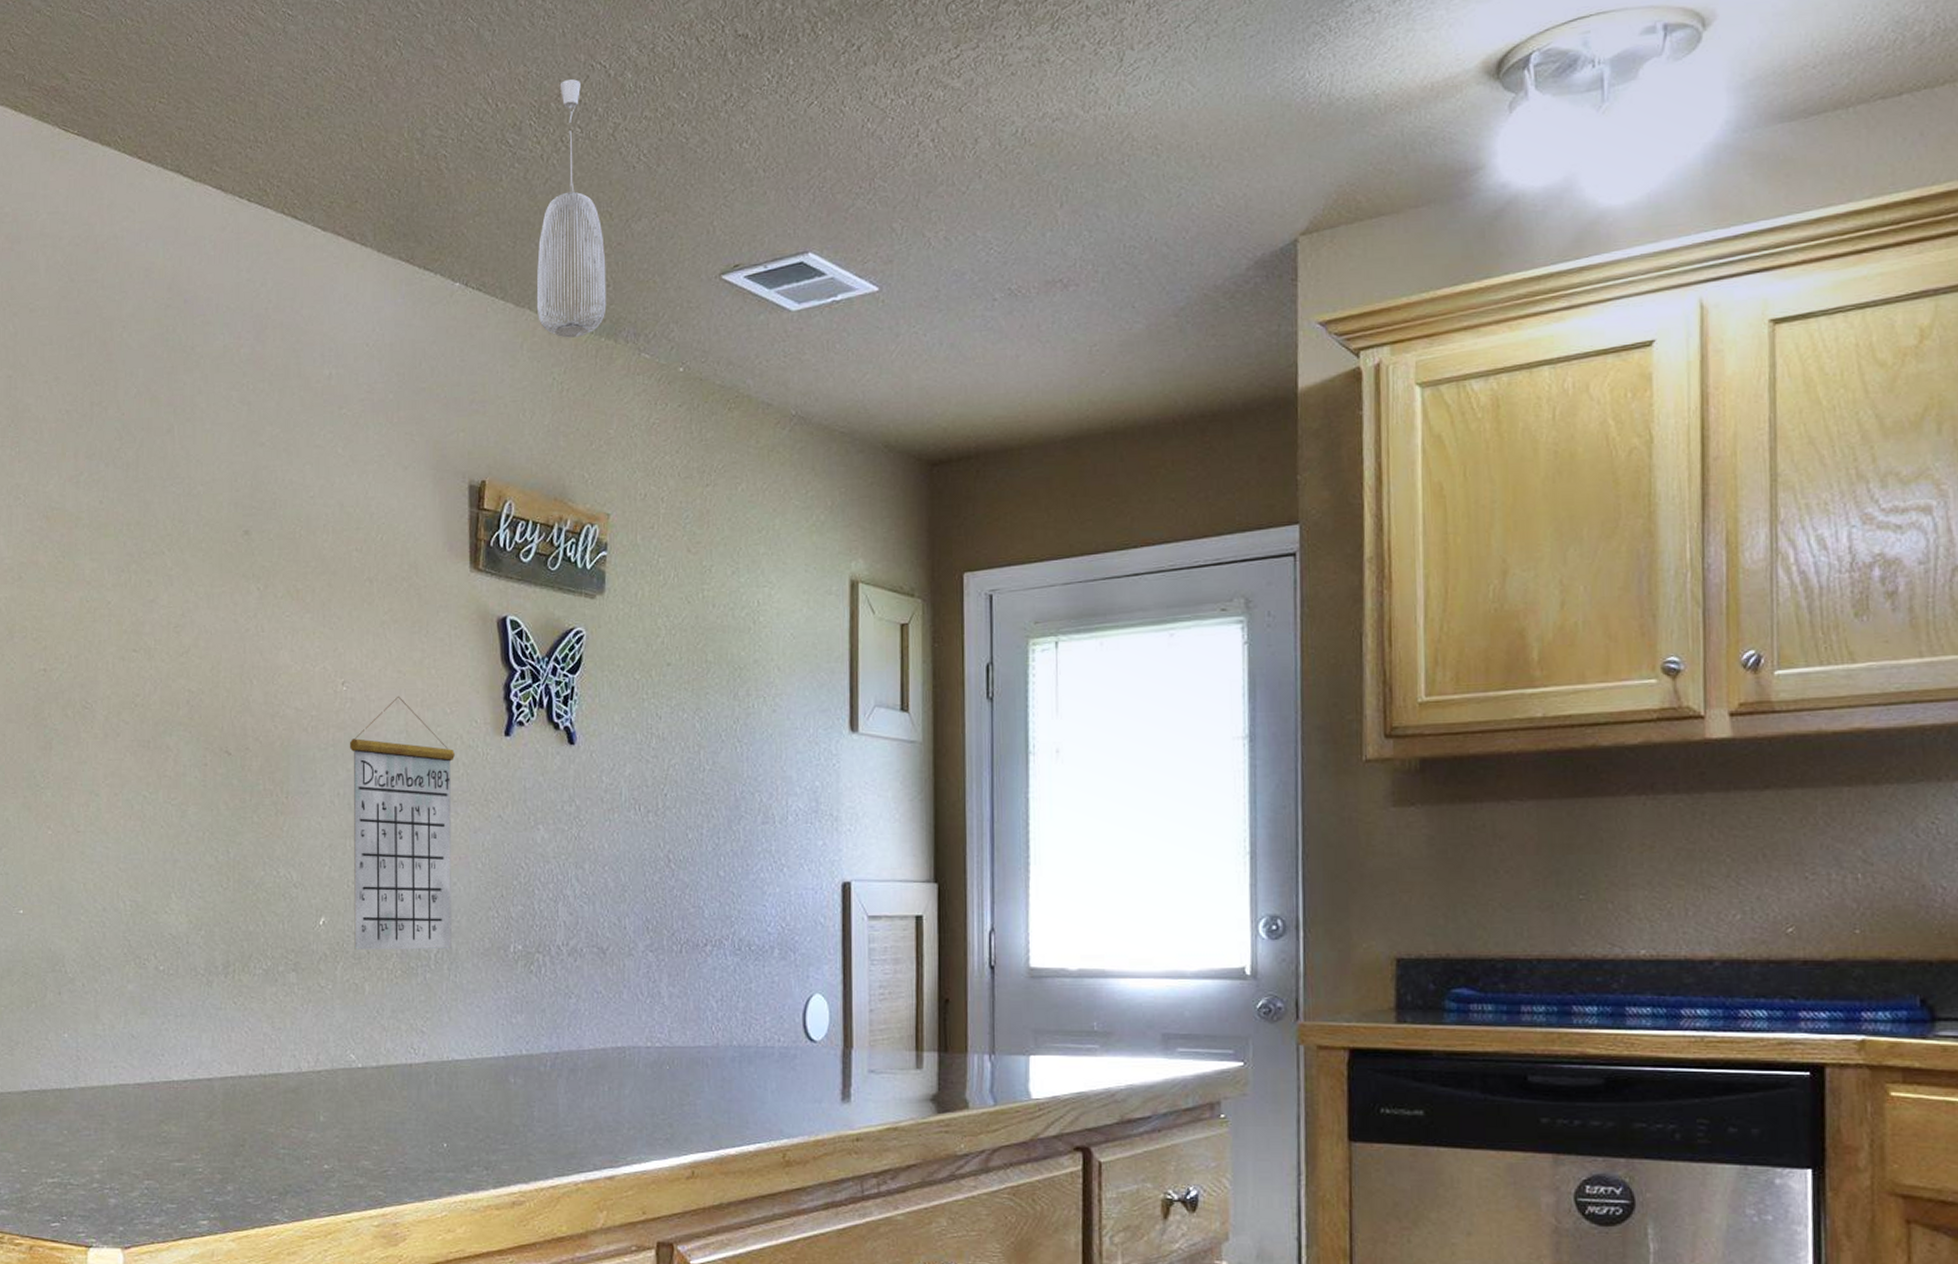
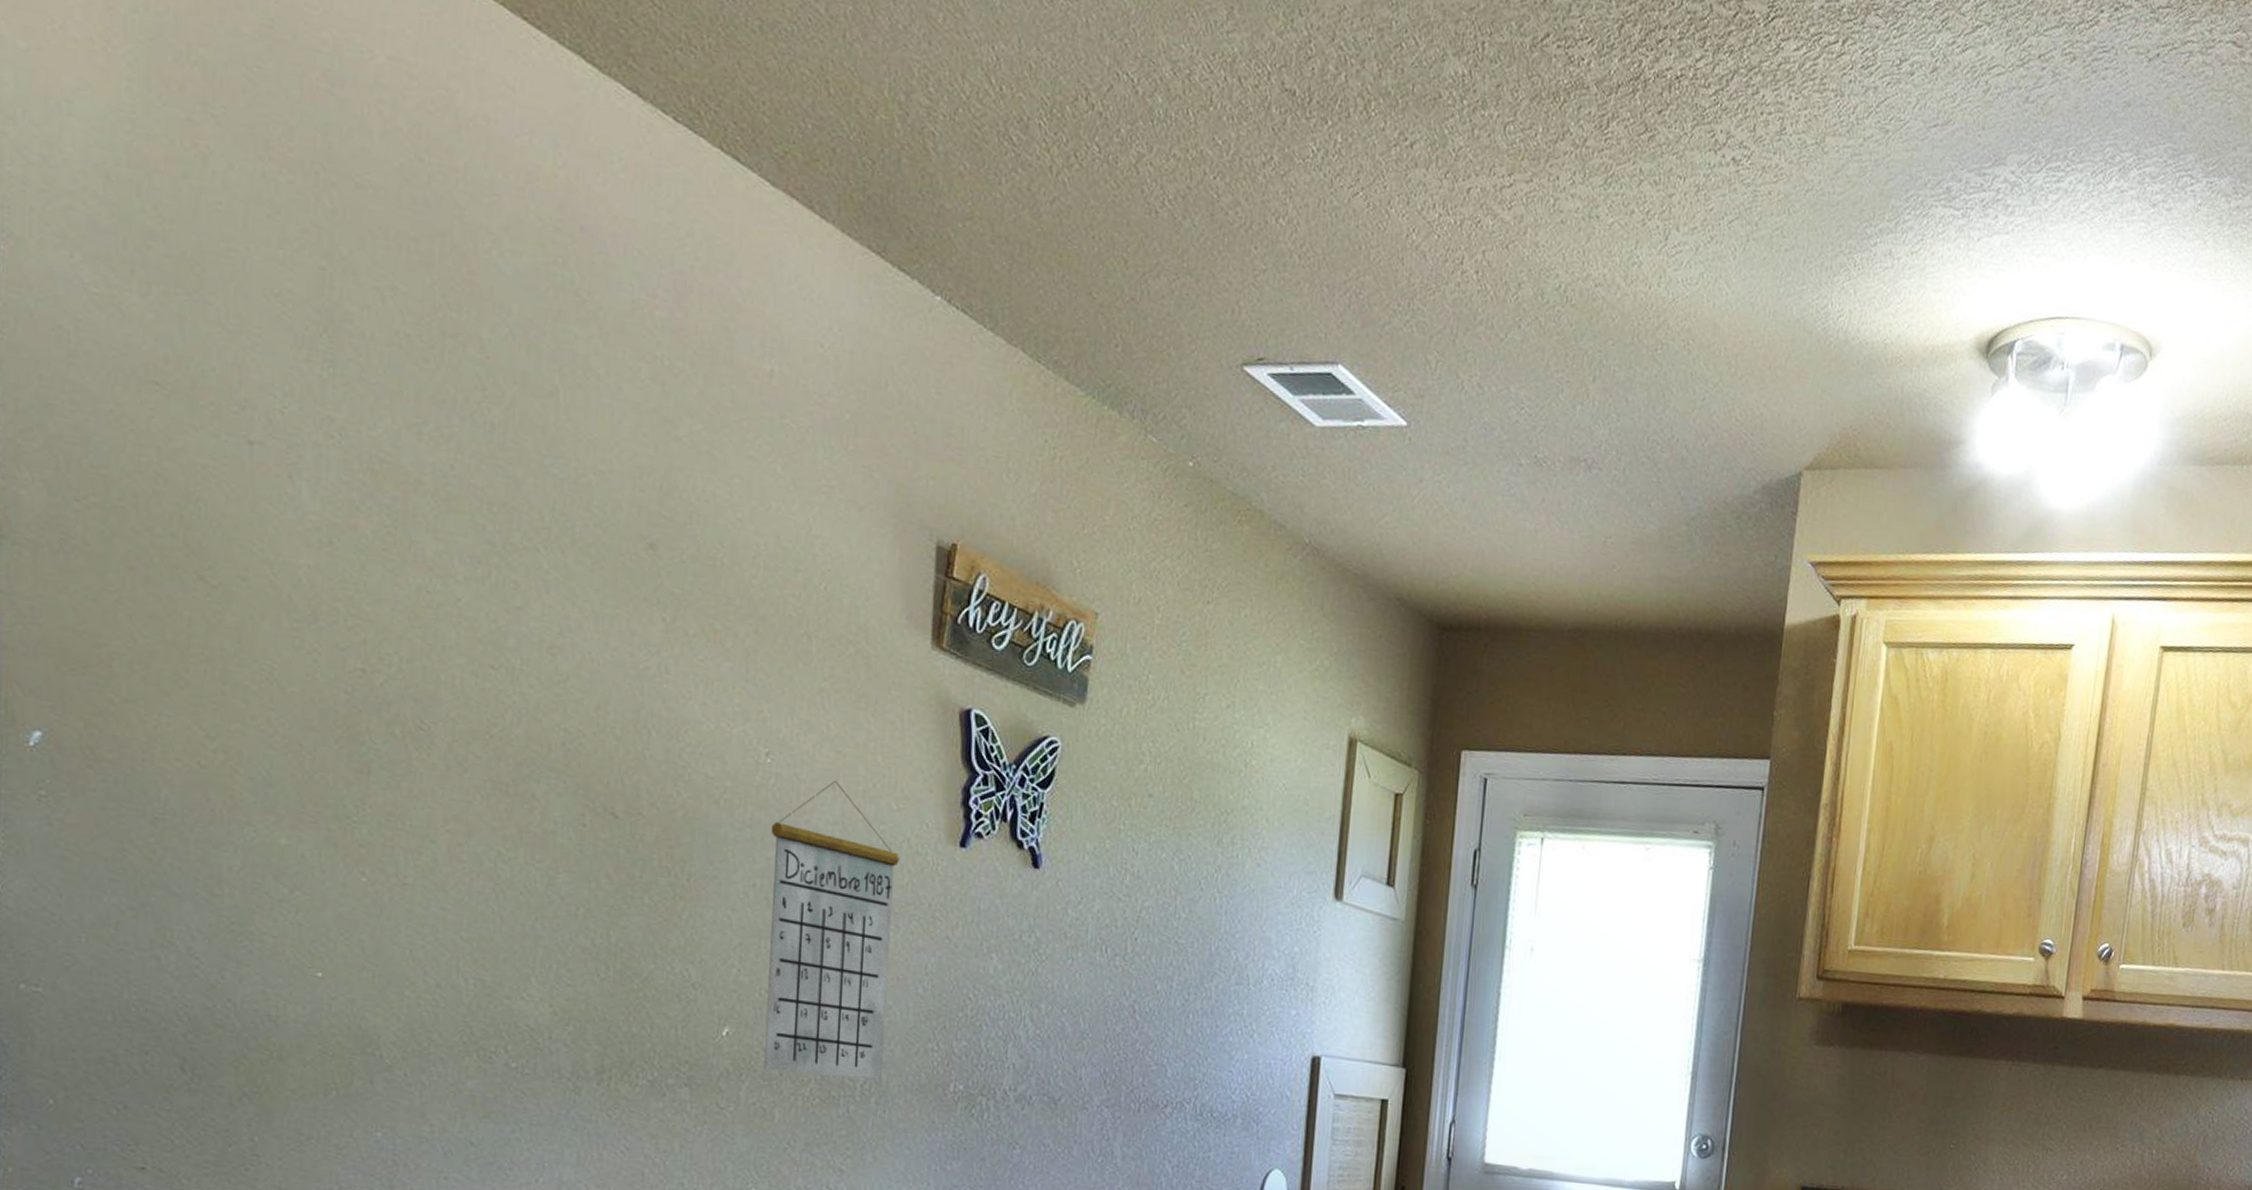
pendant light: present [536,78,607,338] -> none [1031,82,1116,399]

